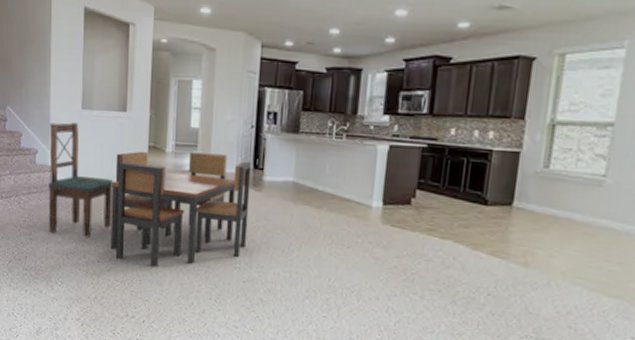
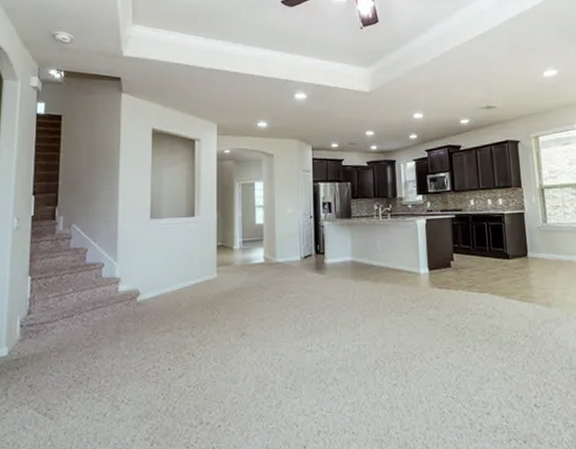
dining chair: present [48,123,115,238] -> none [114,232,185,347]
dining table: present [110,151,252,268] -> none [181,245,316,365]

